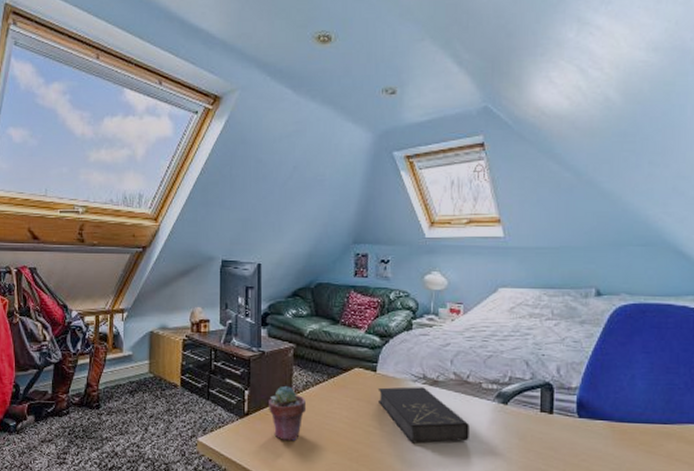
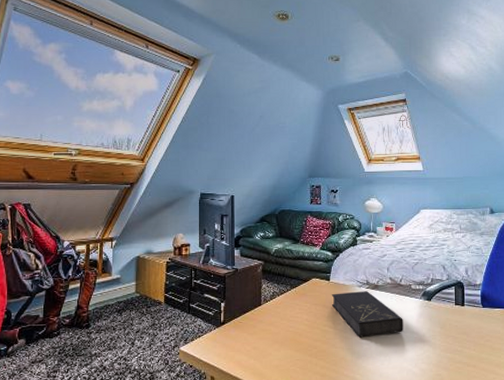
potted succulent: present [269,385,307,441] -> none [242,296,274,343]

